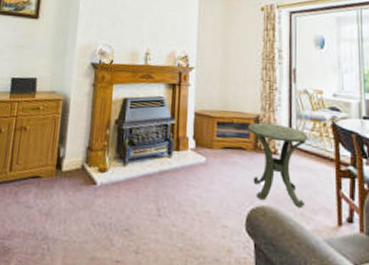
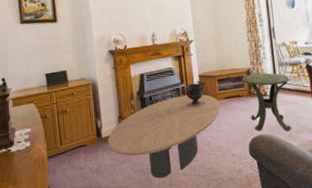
coffee table: none [67,134,216,241] -> present [107,94,221,179]
decorative urn: none [172,119,202,154] -> present [183,81,206,108]

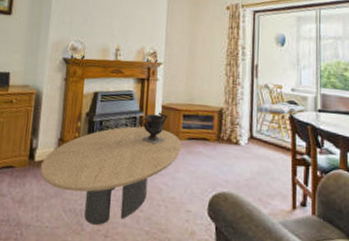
side table: present [241,73,291,131] -> none [211,115,268,194]

